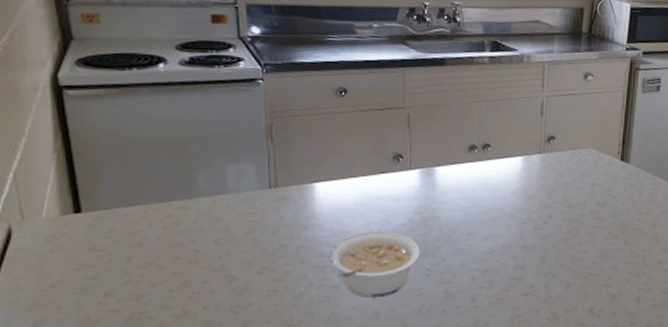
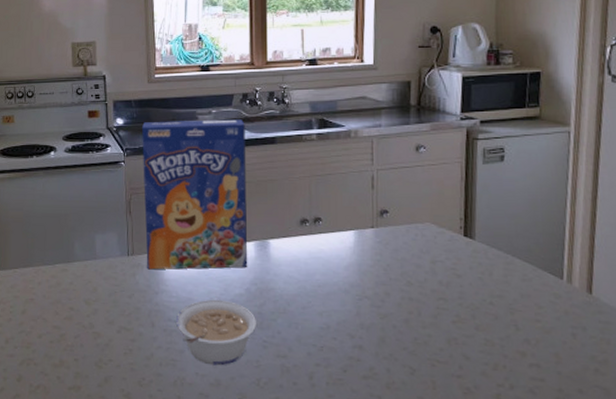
cereal box: none [286,33,412,203] -> present [142,119,248,270]

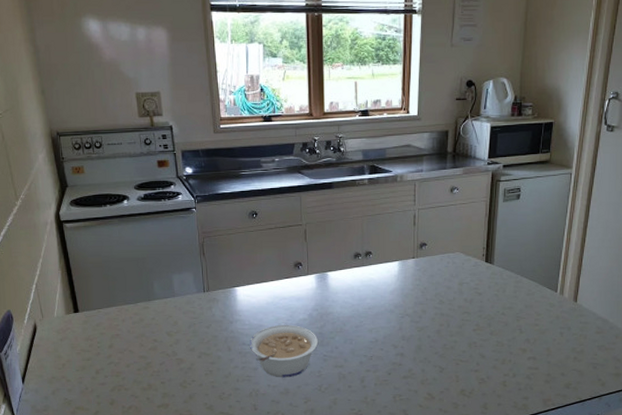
cereal box: present [142,119,248,270] -> none [211,167,310,303]

